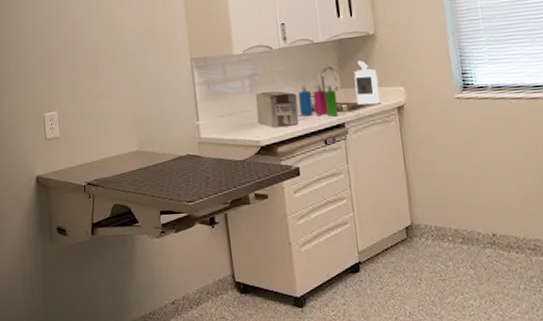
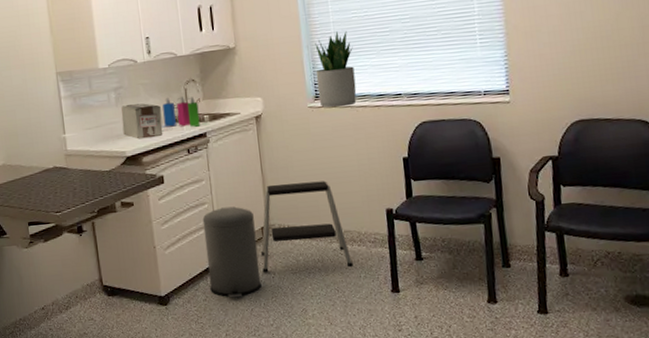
pedal bin: none [341,203,407,304] -> present [202,206,262,298]
tissue box: present [354,60,381,105] -> none [215,72,240,115]
step stool: none [405,178,511,278] -> present [260,181,353,273]
planter: none [461,17,510,99] -> present [315,31,357,108]

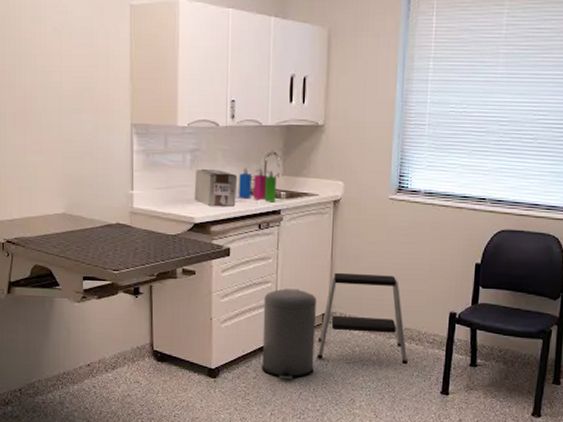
planter: present [315,31,357,108] -> none [401,124,445,204]

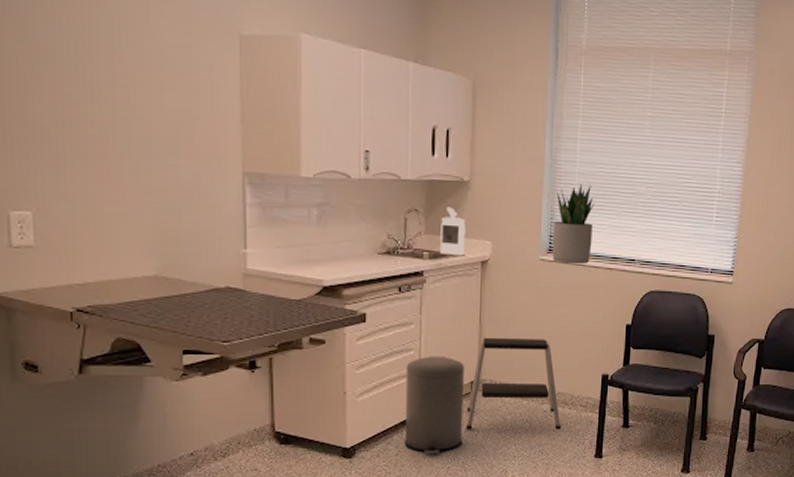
box: present [194,168,237,208] -> none [322,225,373,269]
soap dispenser: present [239,167,277,202] -> none [375,224,418,263]
tissue box: none [296,149,320,196] -> present [440,207,466,256]
planter: none [401,124,445,204] -> present [552,184,595,265]

